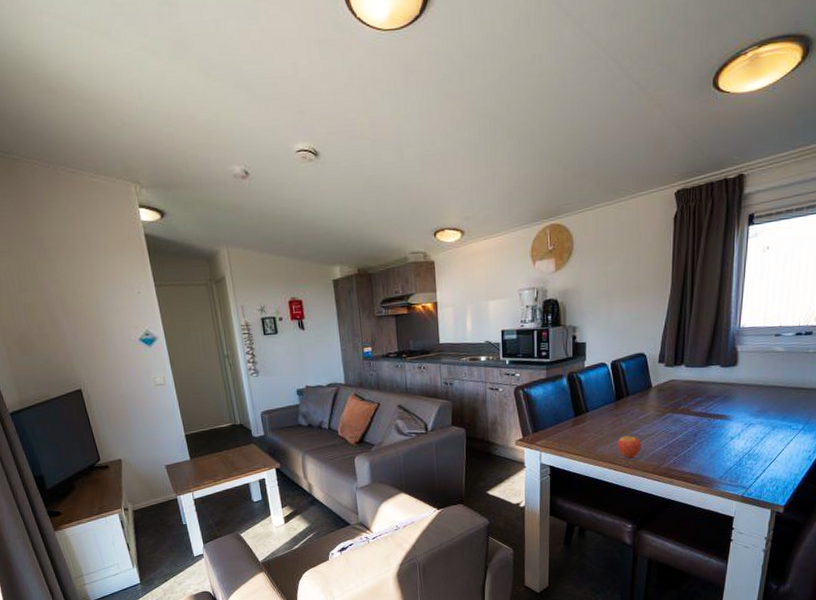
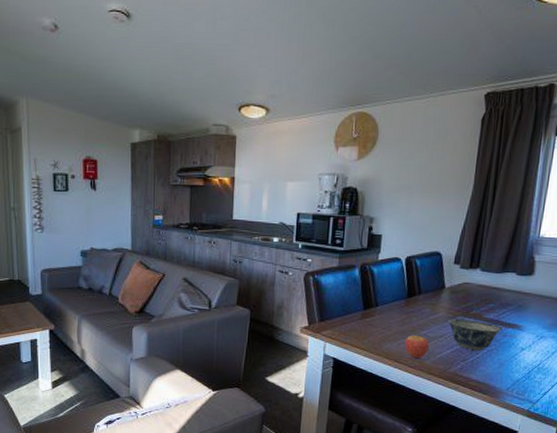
bowl: none [658,415,711,445] -> present [449,318,502,351]

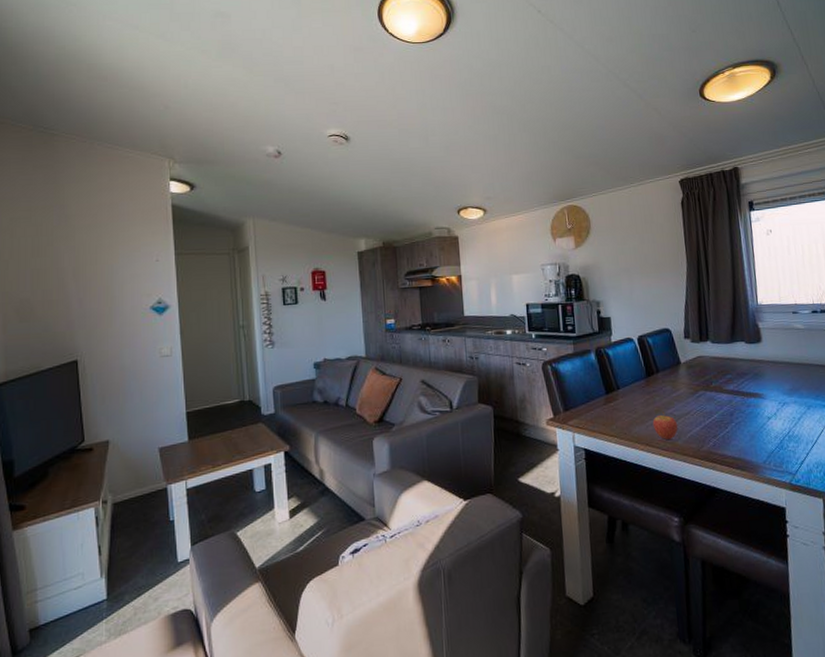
bowl: present [449,318,502,351] -> none [691,392,745,425]

